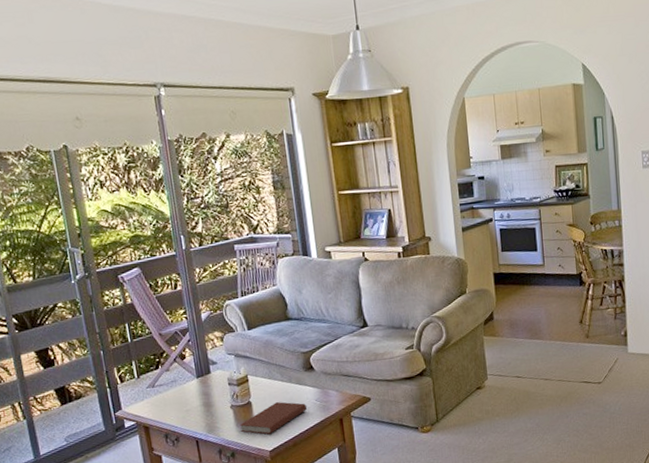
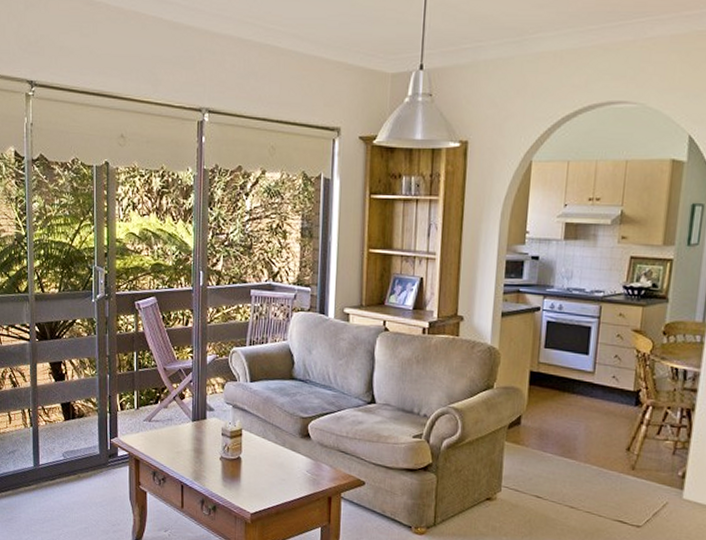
book: present [239,402,307,435] -> none [225,464,296,496]

